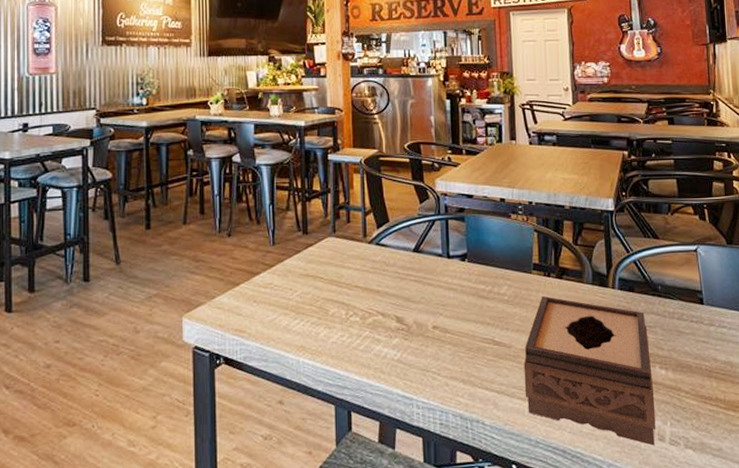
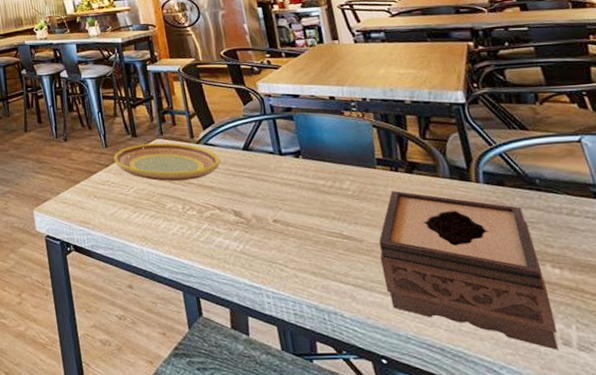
plate: none [280,241,389,284] -> present [113,142,220,181]

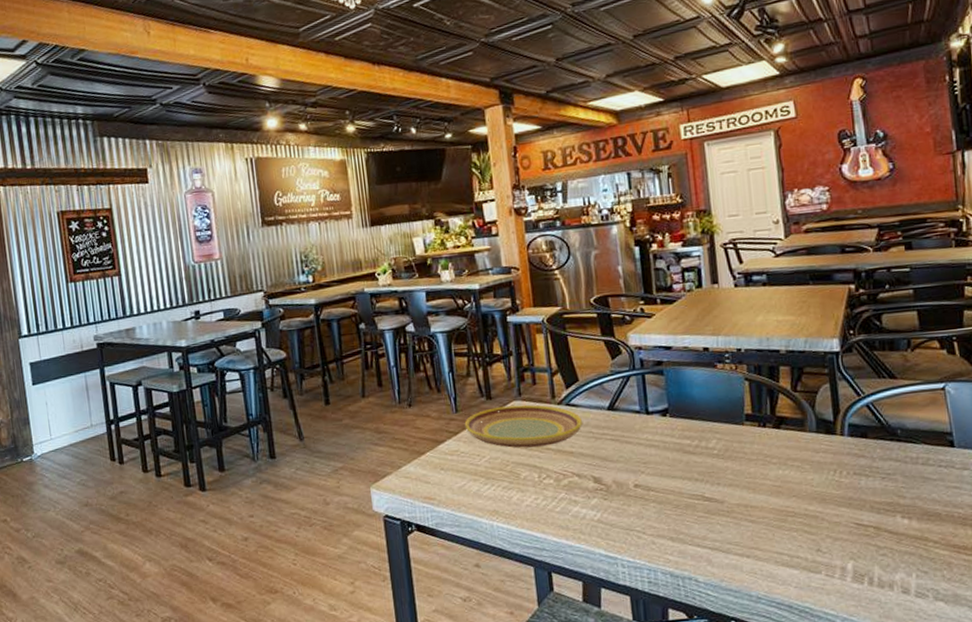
tissue box: present [379,191,559,350] -> none [739,448,899,599]

